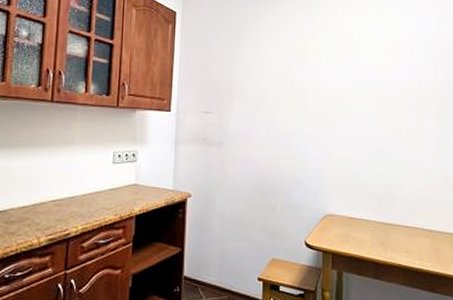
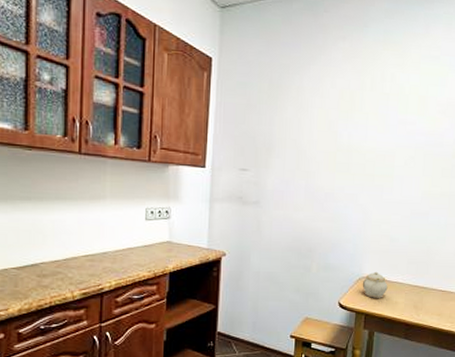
teapot: none [327,209,353,236] -> present [362,271,388,298]

